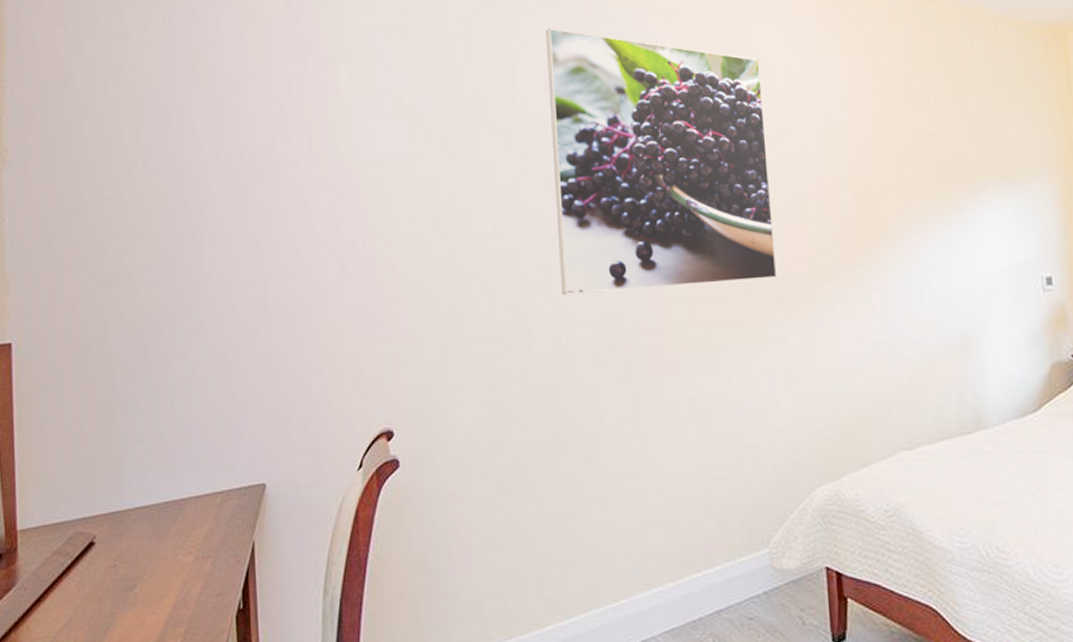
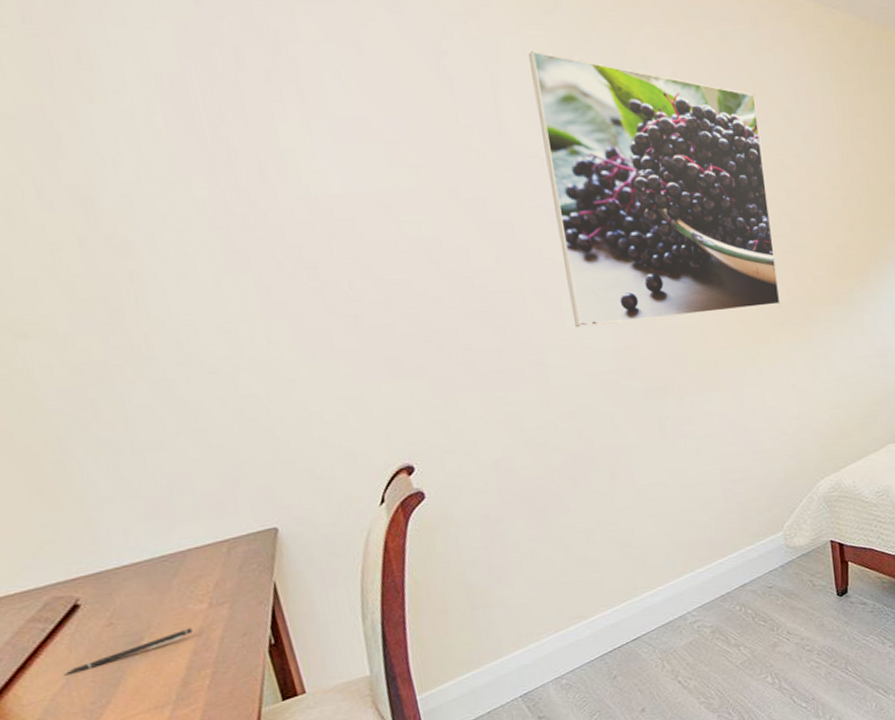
pen: none [69,580,178,614] -> present [64,628,194,676]

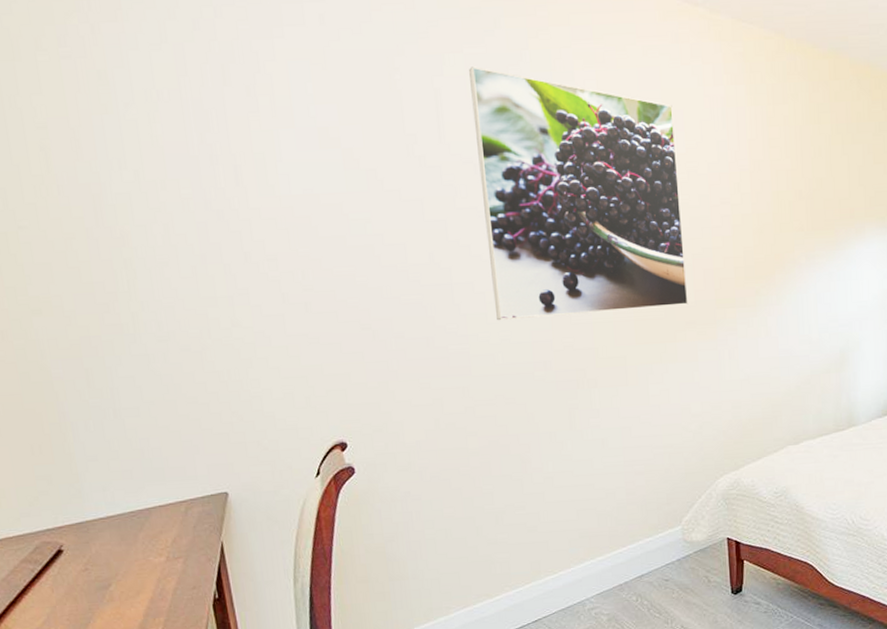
pen: present [64,628,194,676] -> none [46,578,152,613]

